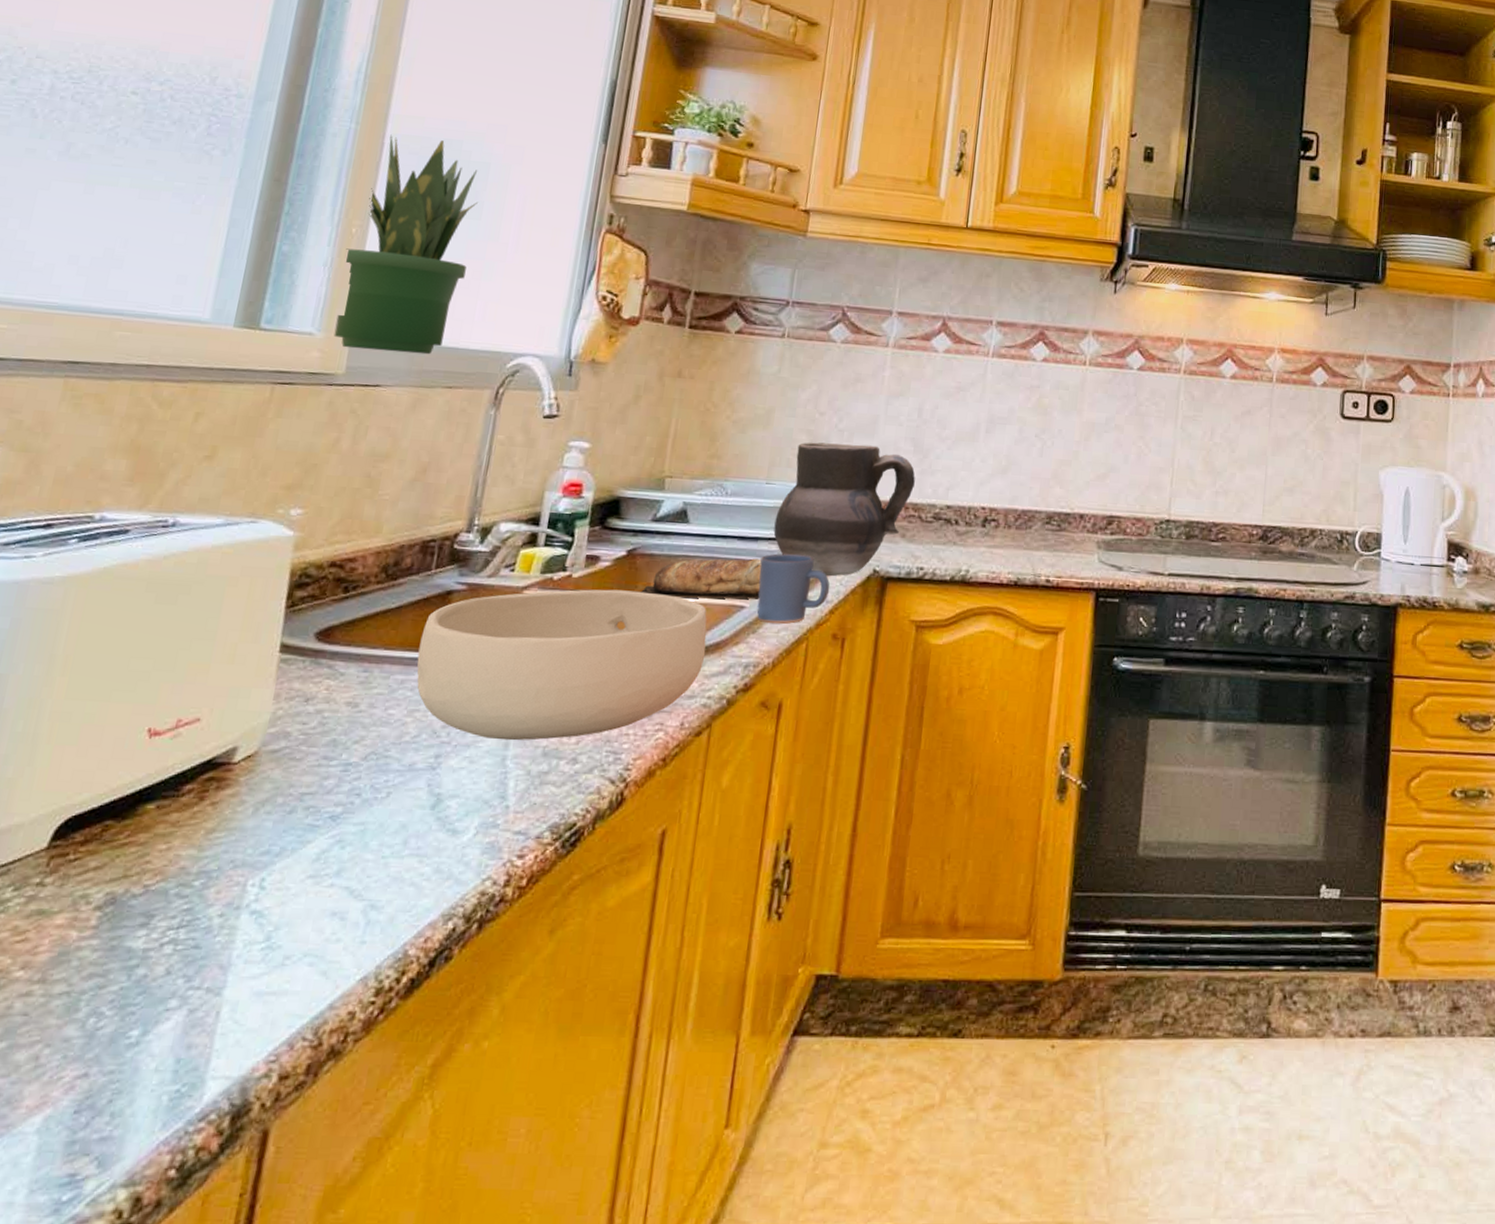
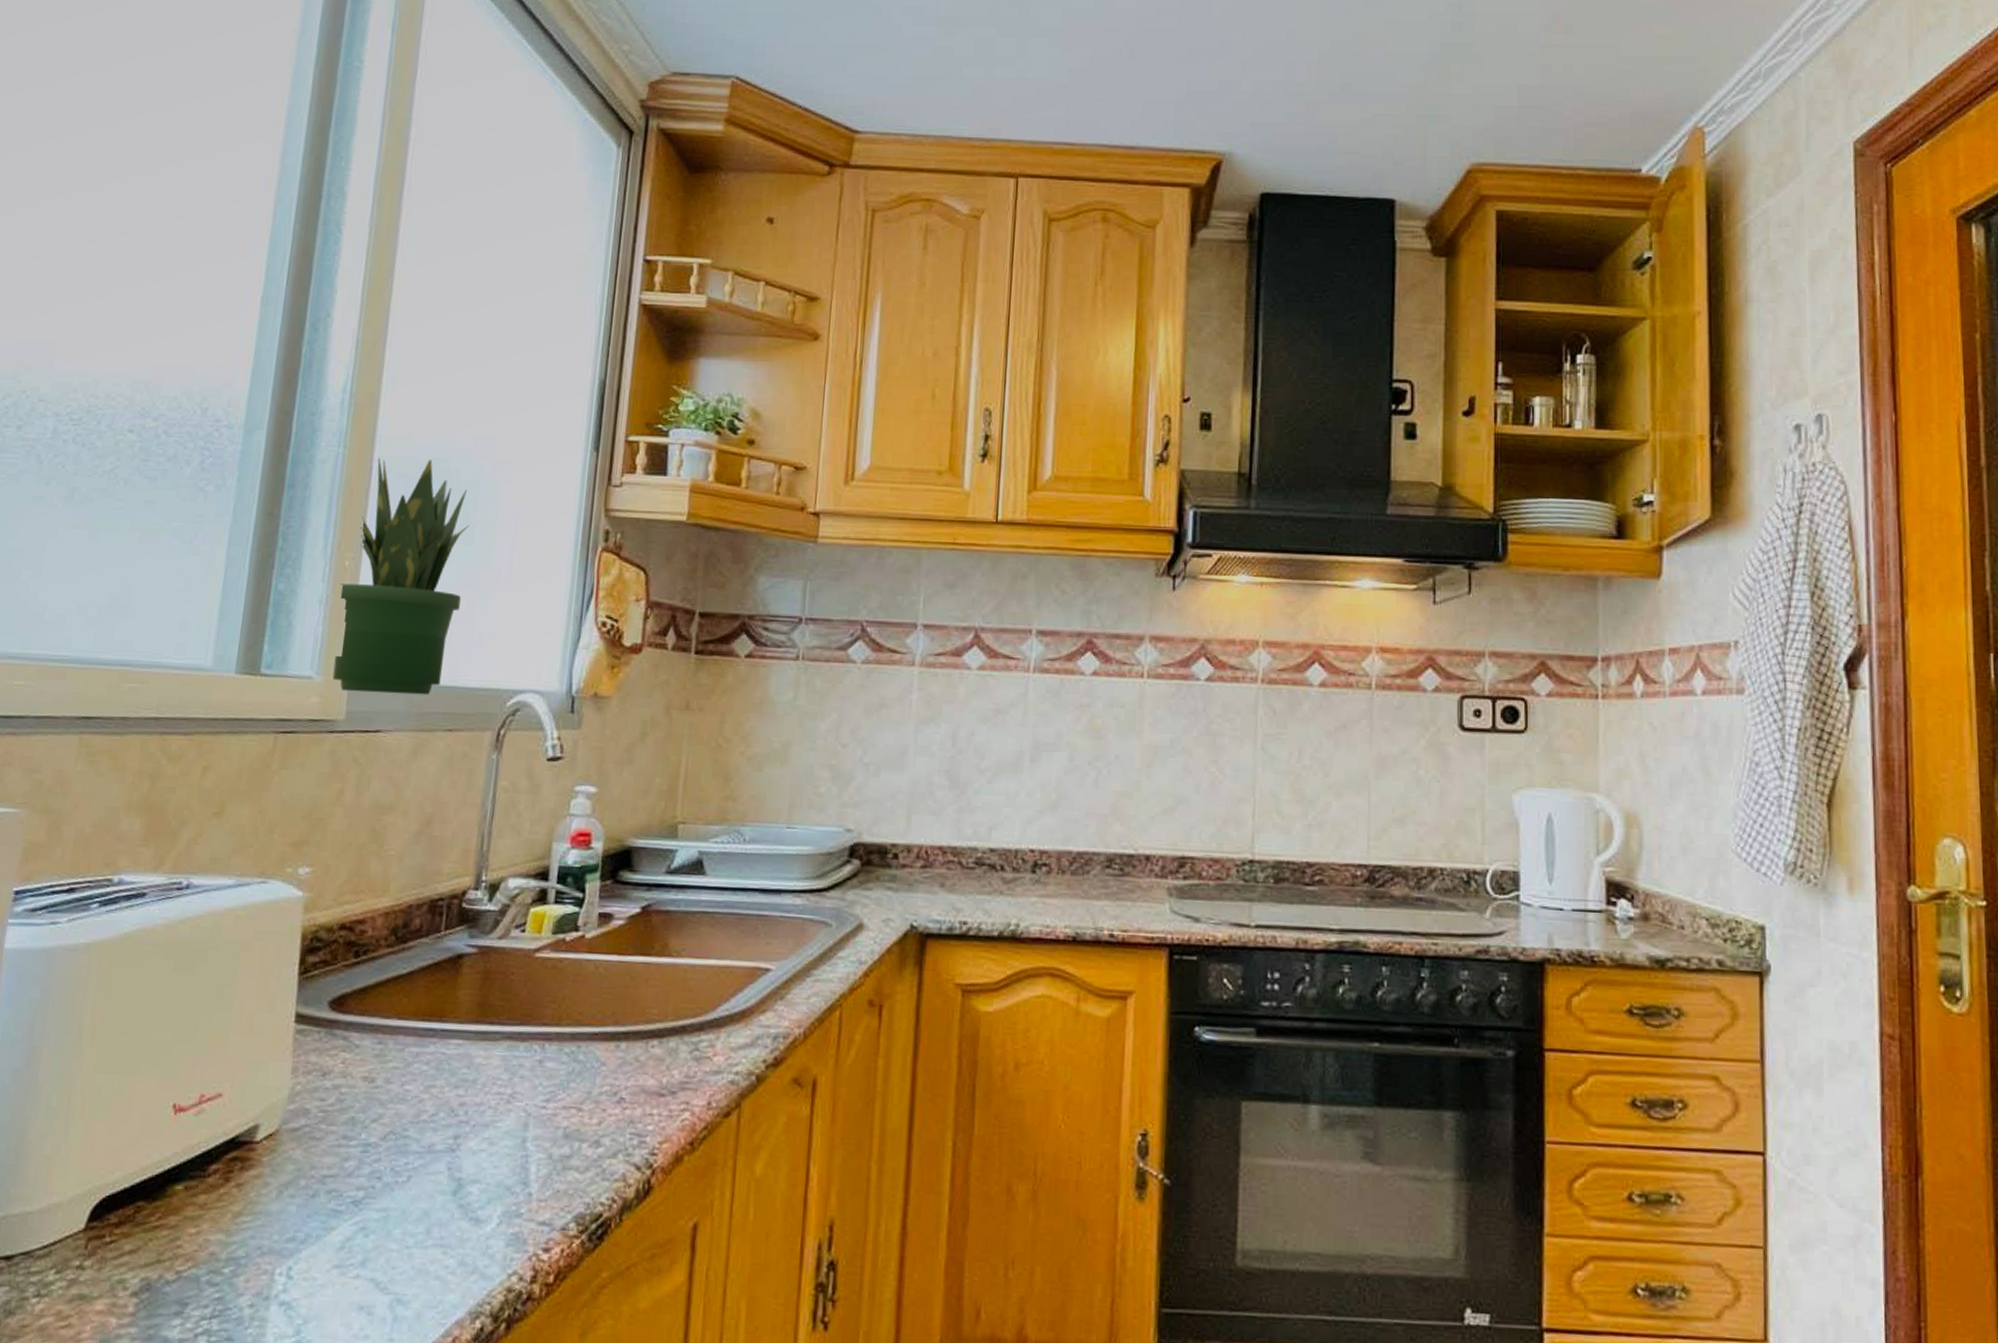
bowl: present [416,589,707,741] -> none [430,951,731,1121]
bread loaf: present [640,558,762,599] -> none [657,914,787,961]
mug: present [757,554,830,625] -> none [784,908,863,990]
ceramic jug: present [773,442,915,577] -> none [797,779,952,934]

